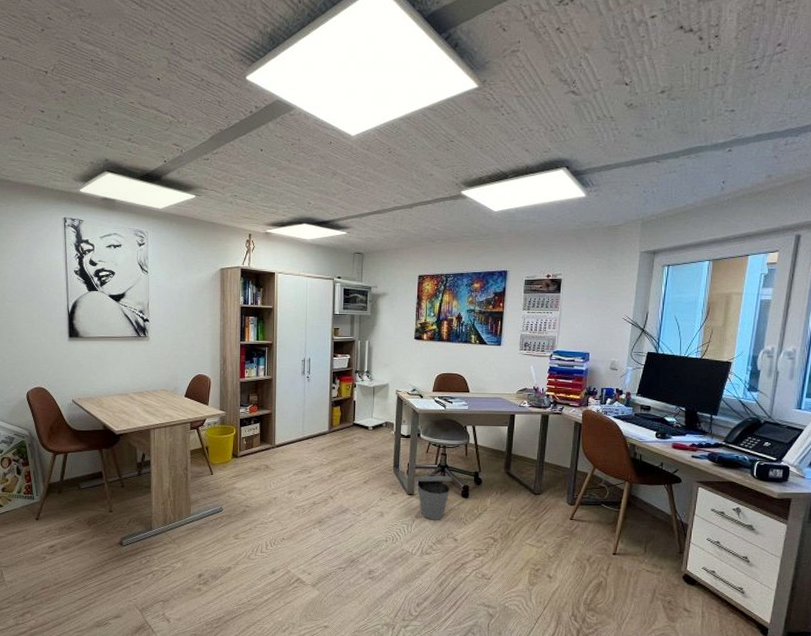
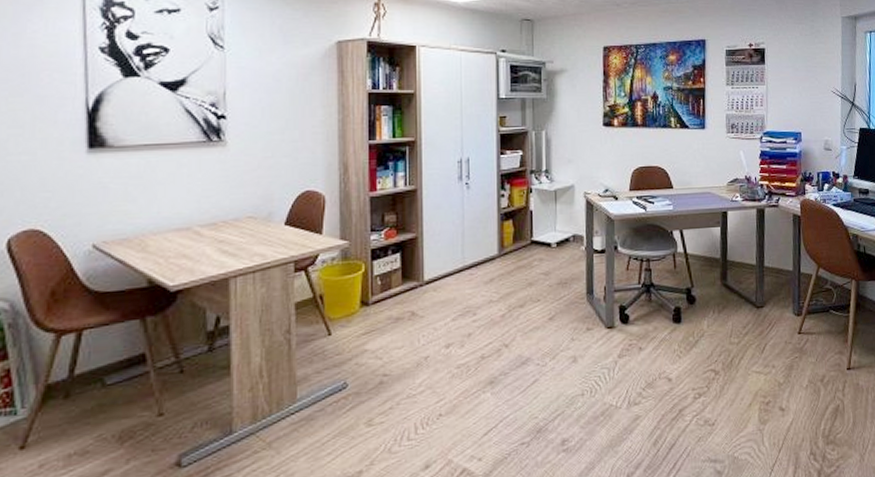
trash can: present [415,473,452,520] -> none [615,295,660,358]

